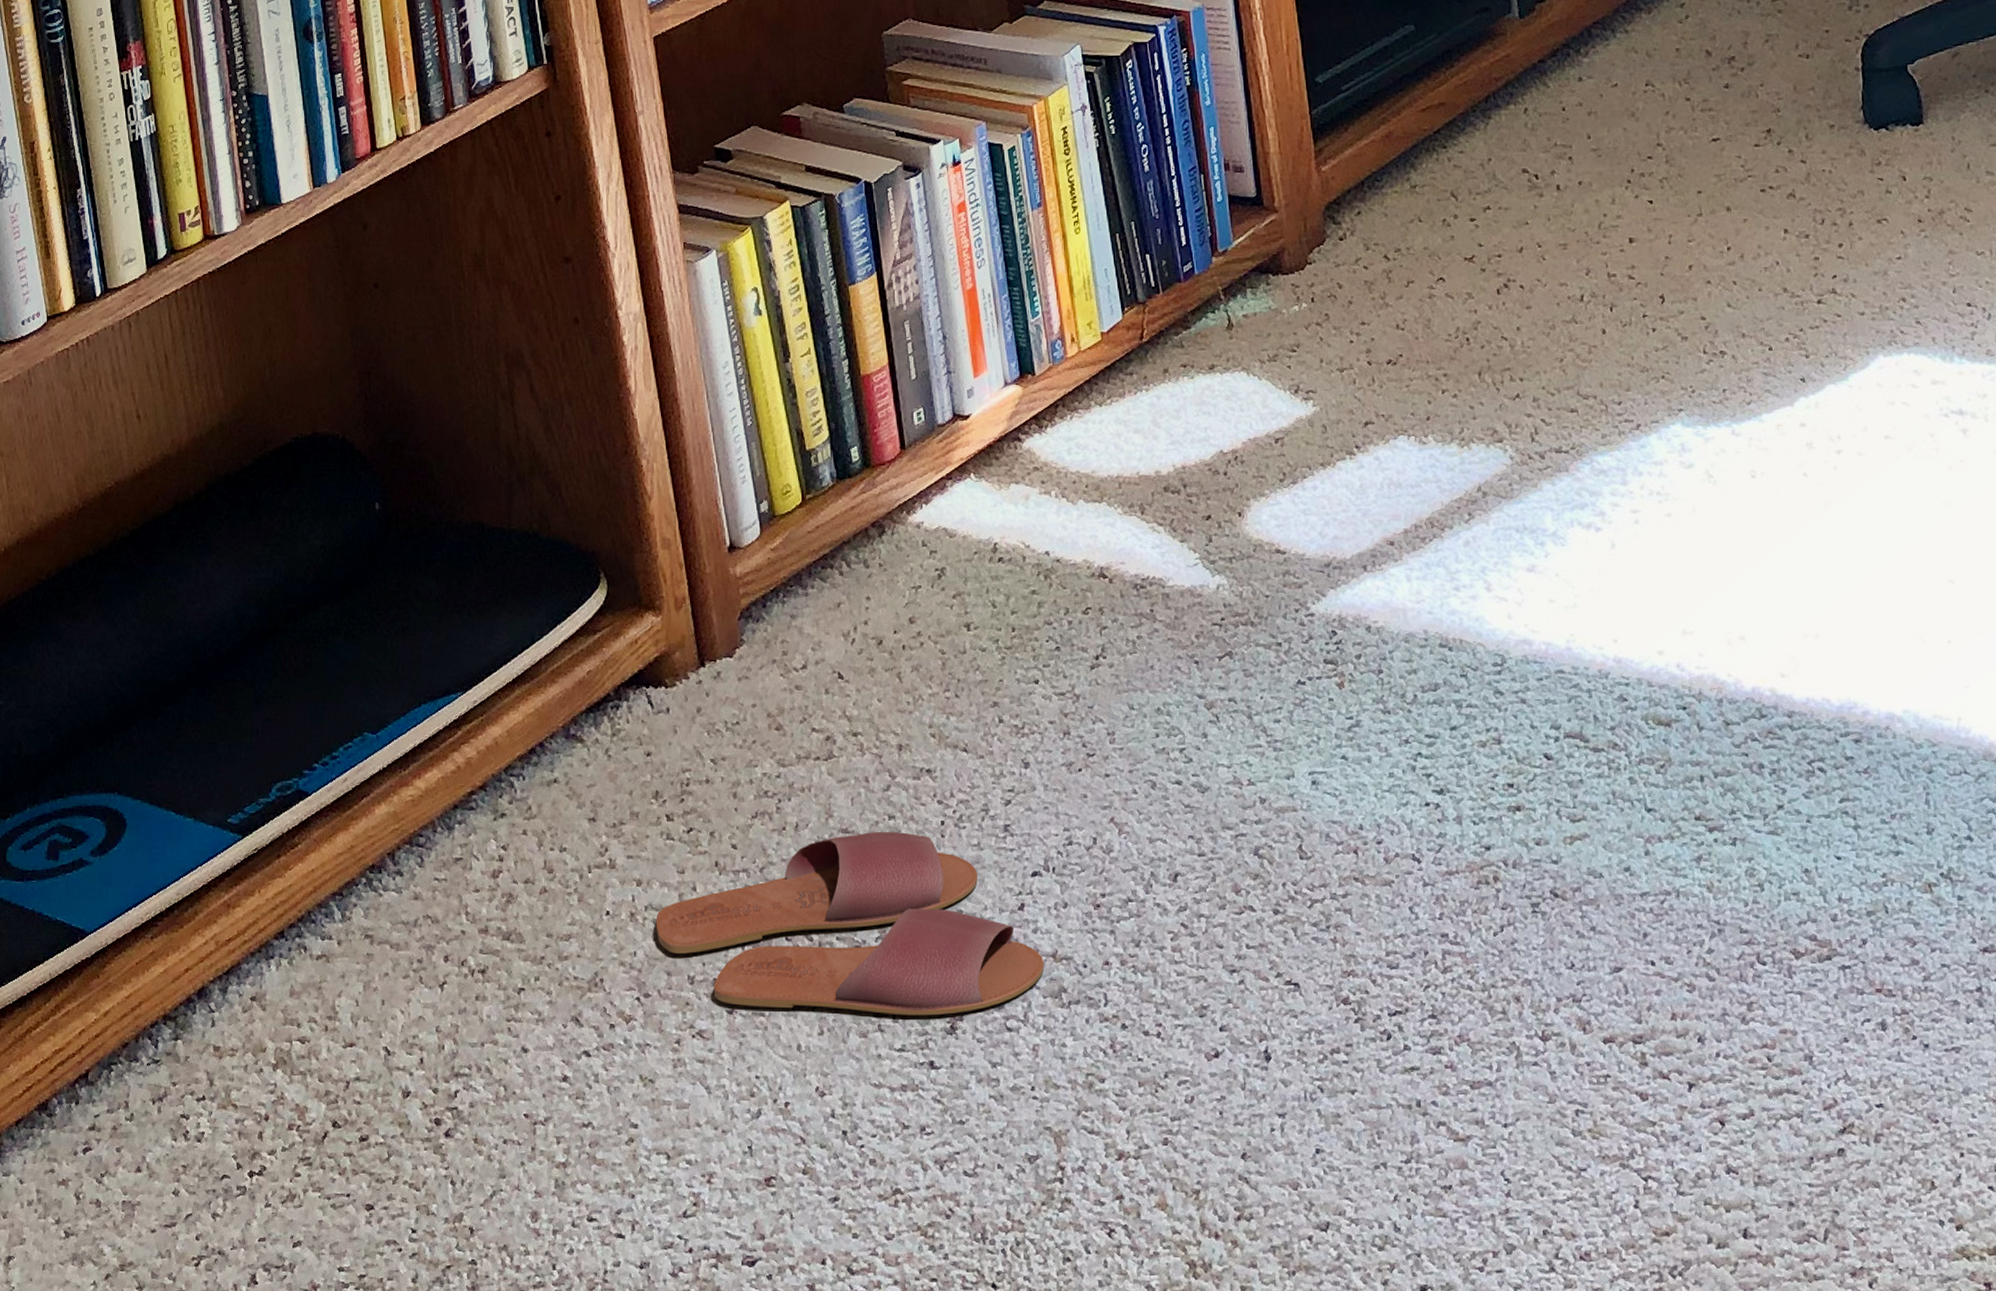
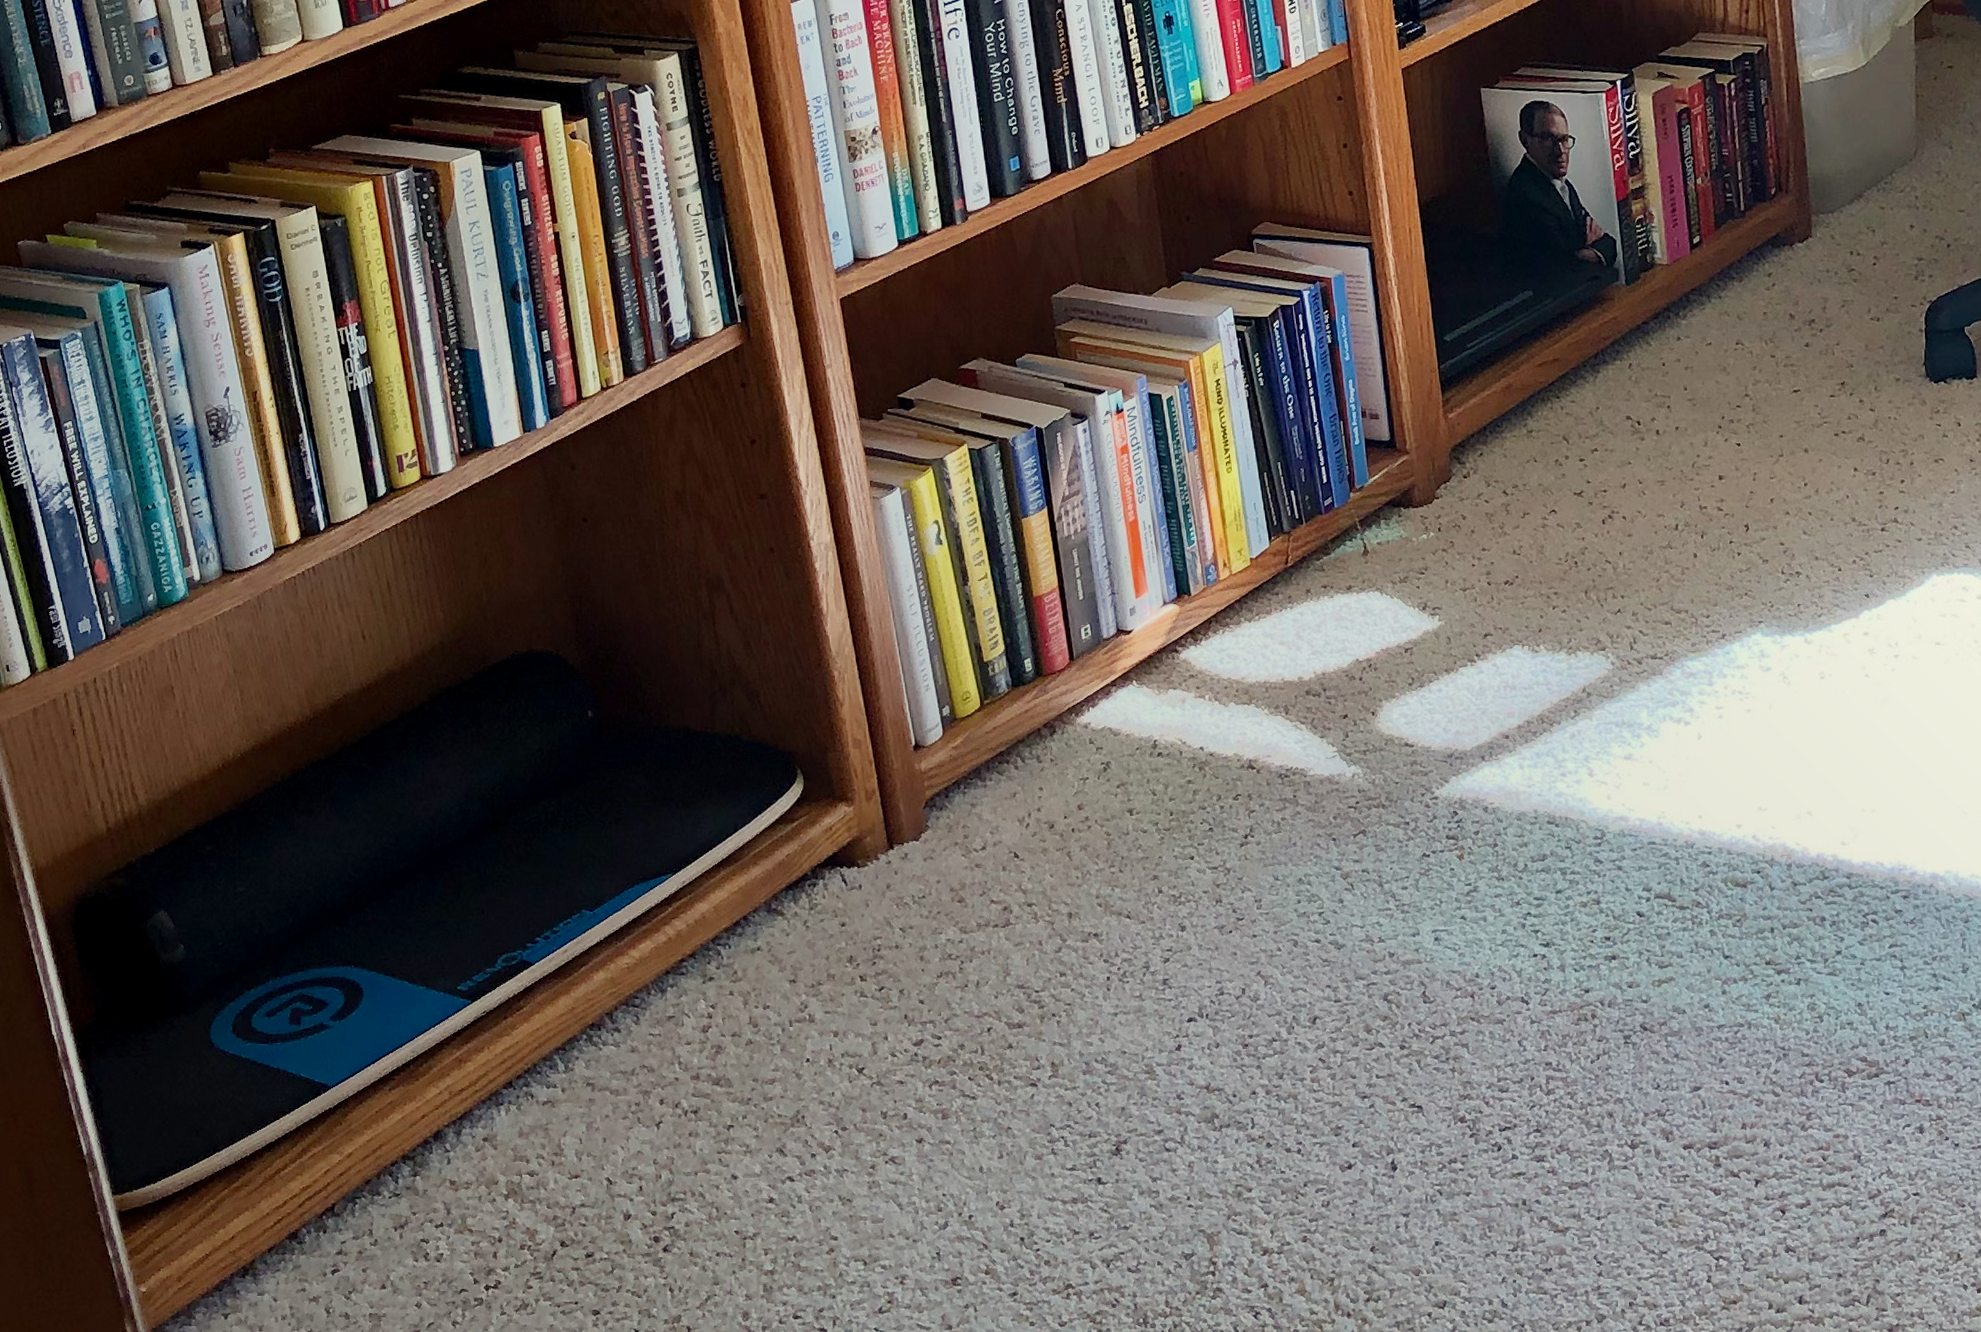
slippers: present [655,831,1045,1016] -> none [851,986,1199,1141]

